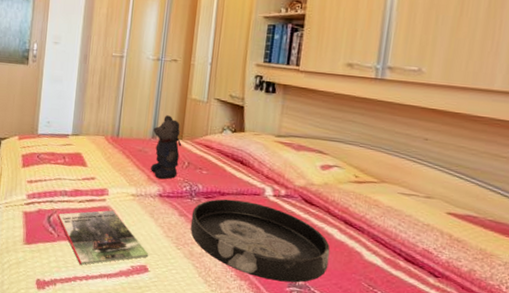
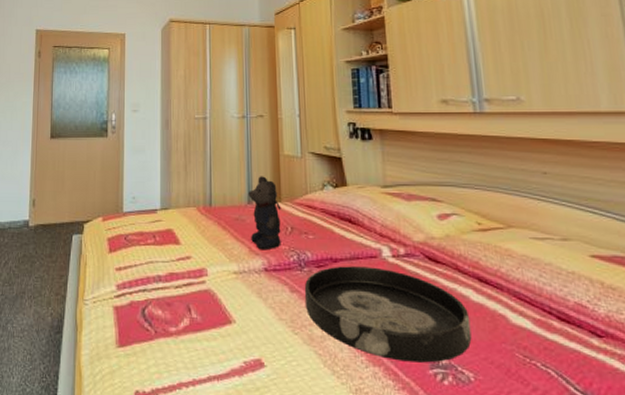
magazine: present [57,210,149,265] -> none [152,294,263,366]

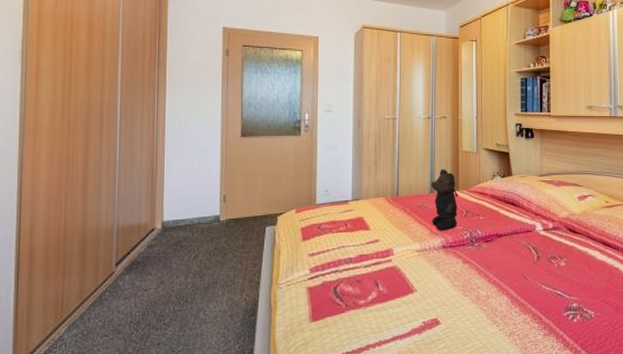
tray: present [304,266,472,363] -> none [474,239,595,309]

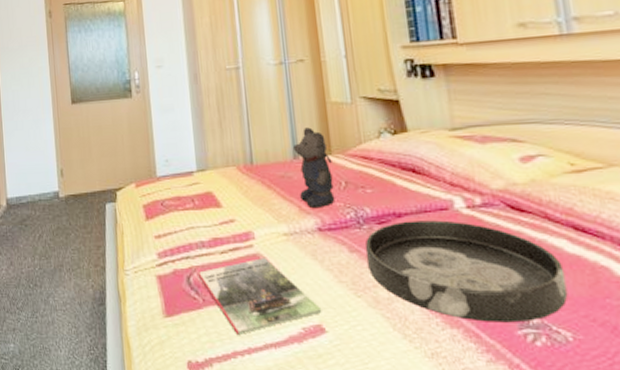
magazine: none [344,270,439,331] -> present [198,258,322,335]
tray: none [474,239,595,309] -> present [365,220,568,323]

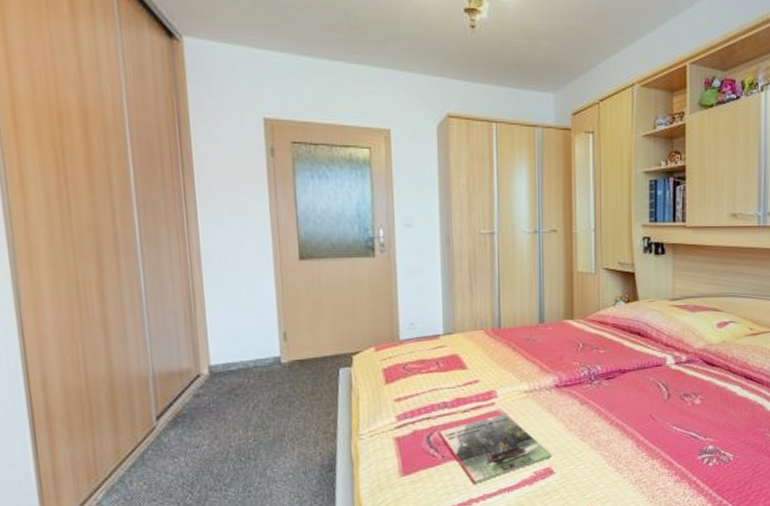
bear: present [293,127,335,209] -> none [540,294,574,368]
tray: present [365,220,568,323] -> none [593,374,735,452]

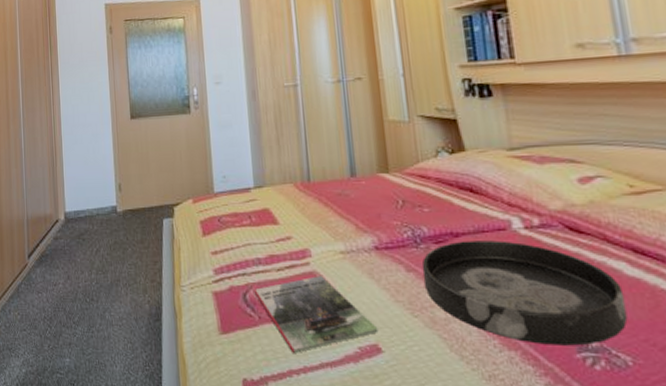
tray: none [593,374,735,452] -> present [422,241,628,346]

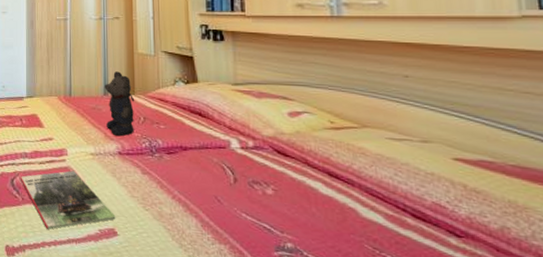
bear: none [351,145,392,227] -> present [105,71,135,137]
tray: present [422,241,628,346] -> none [155,154,319,246]

